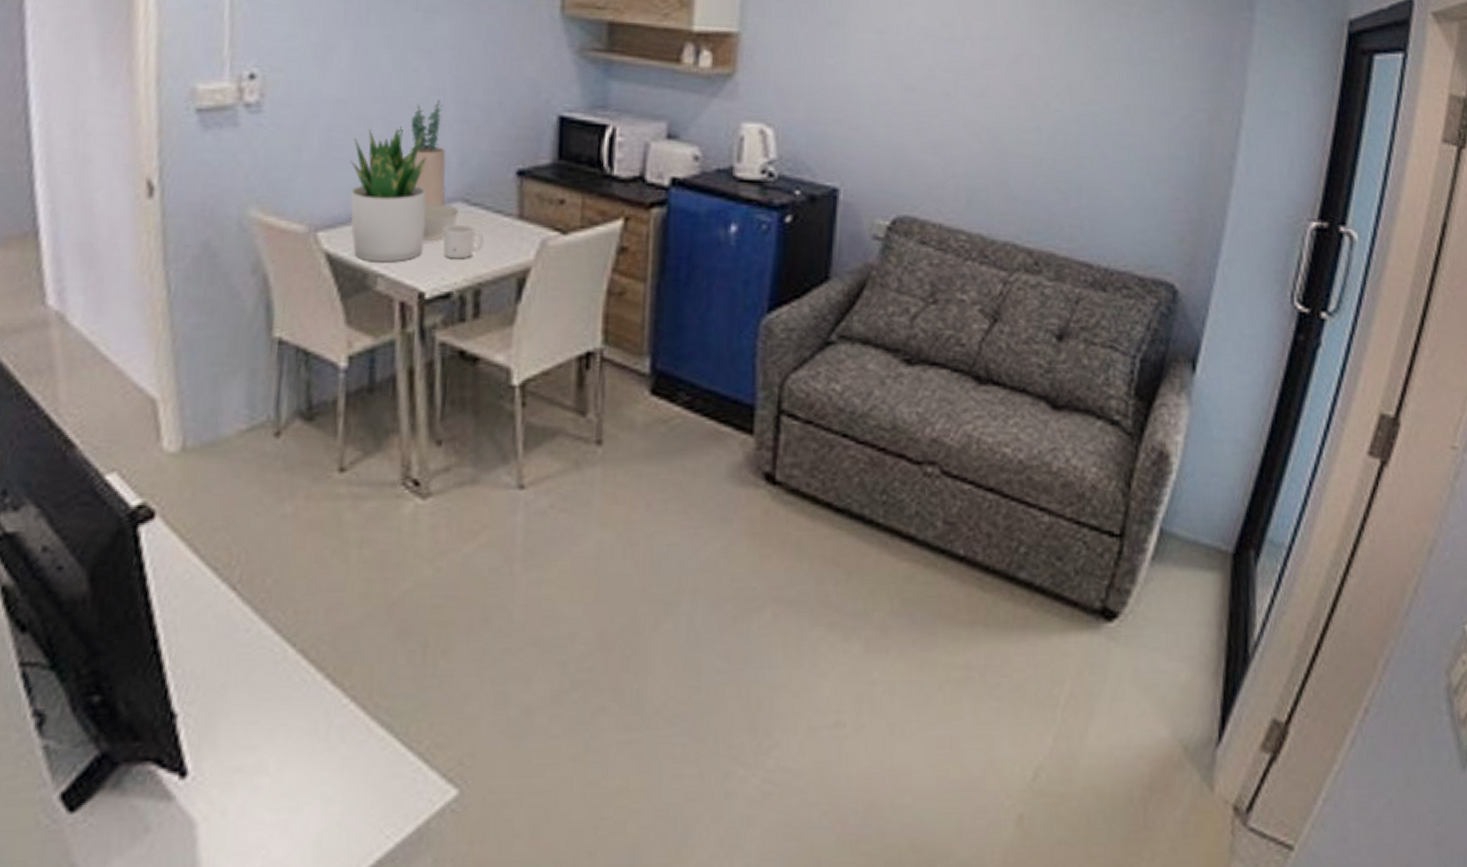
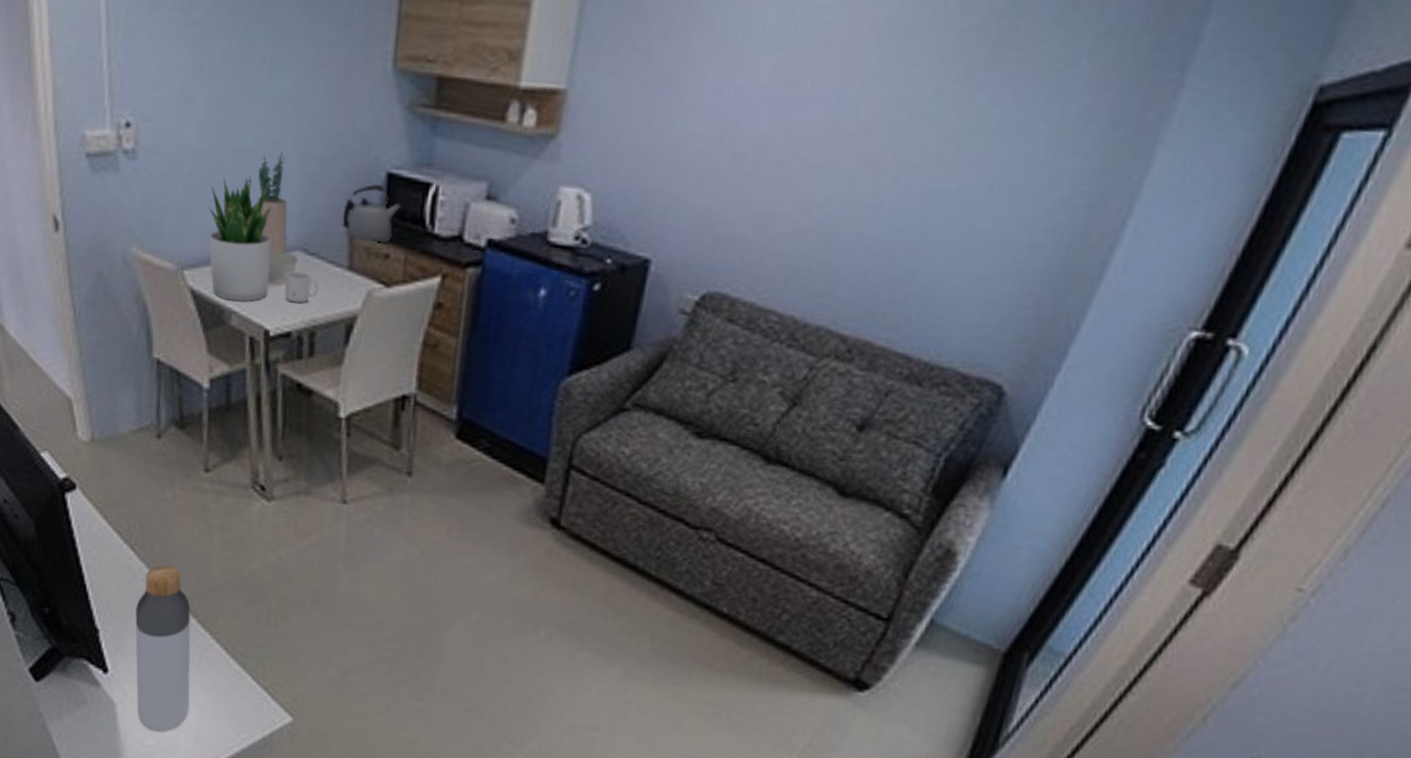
bottle: none [229,604,316,854] -> present [135,565,191,733]
kettle: none [509,128,576,189] -> present [342,184,401,244]

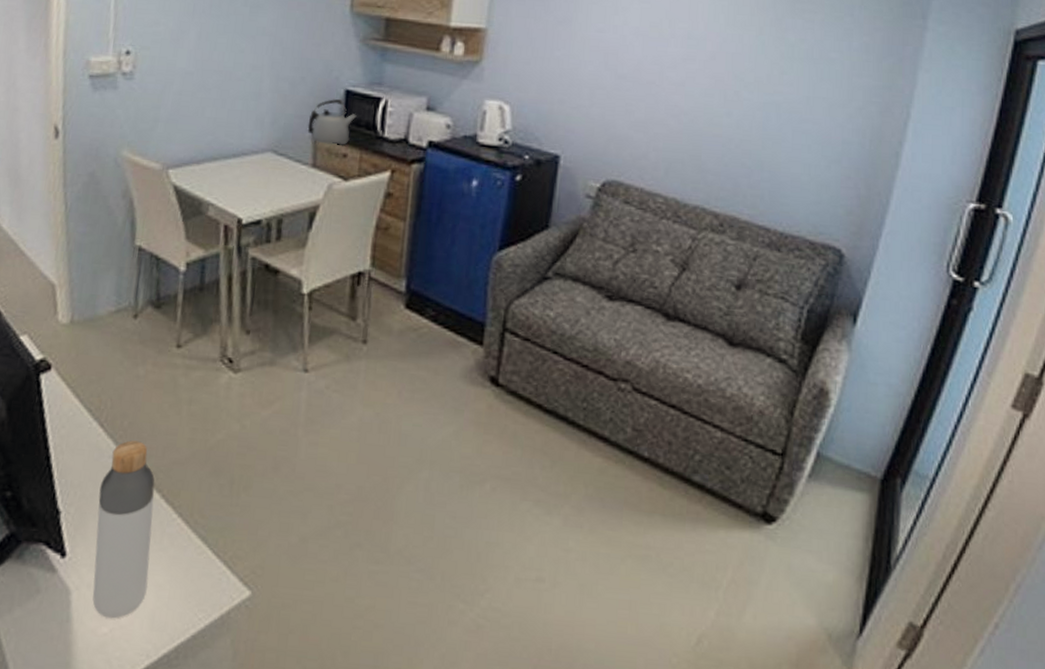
planter: present [208,177,272,302] -> none [192,93,249,195]
vase: present [257,152,288,254] -> none [236,74,262,155]
bowl: present [268,250,298,285] -> none [242,152,269,181]
mug: present [284,271,319,304] -> none [256,168,287,196]

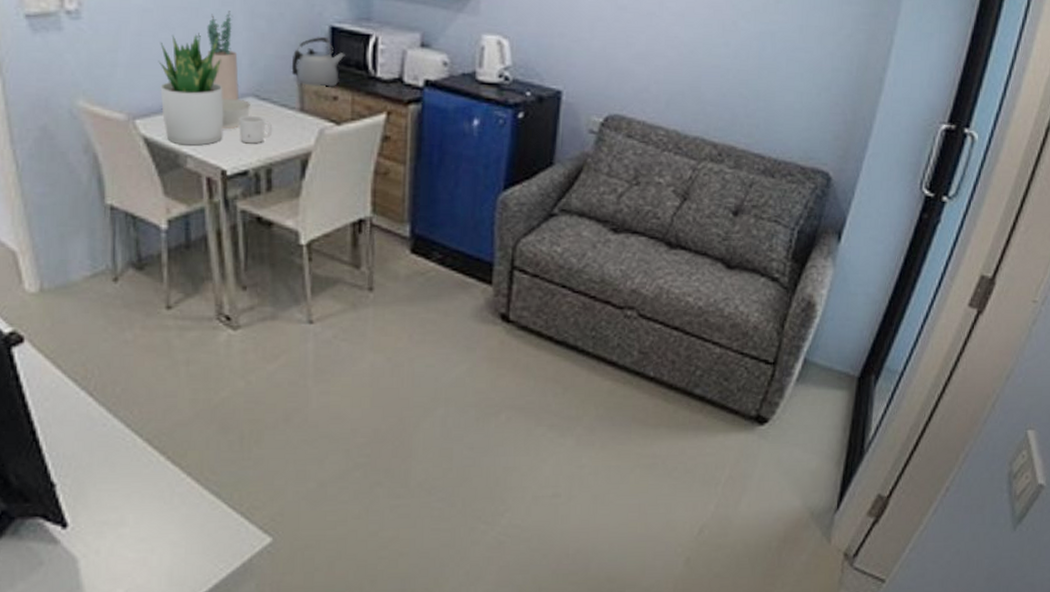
bottle: present [92,440,155,619] -> none [97,406,162,580]
planter: none [192,93,249,195] -> present [158,33,224,146]
vase: none [236,74,262,155] -> present [207,11,240,100]
bowl: none [242,152,269,181] -> present [221,98,250,129]
mug: none [256,168,287,196] -> present [239,115,273,144]

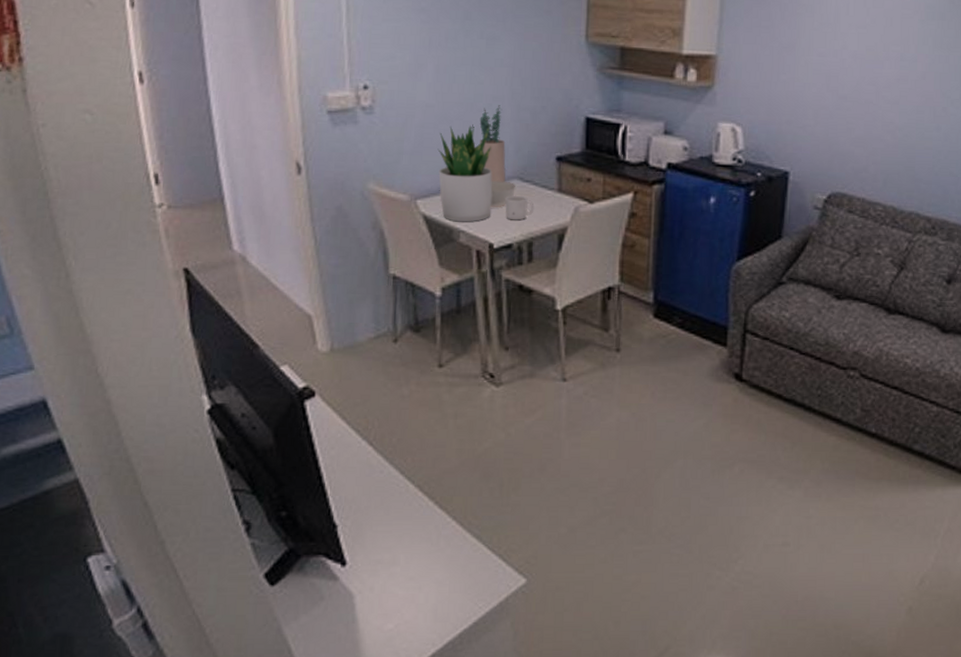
kettle: present [291,36,345,87] -> none [551,126,598,170]

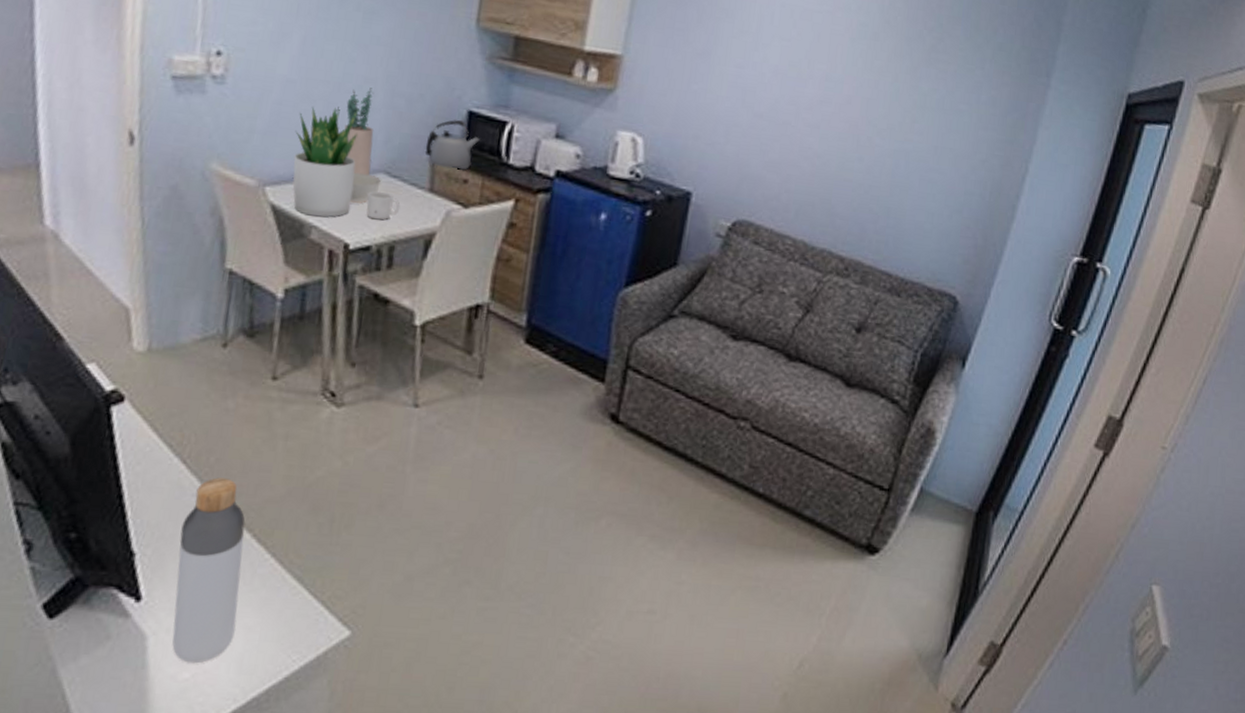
bottle: none [373,455,428,616] -> present [172,477,246,664]
kettle: none [551,126,598,170] -> present [424,120,480,170]

